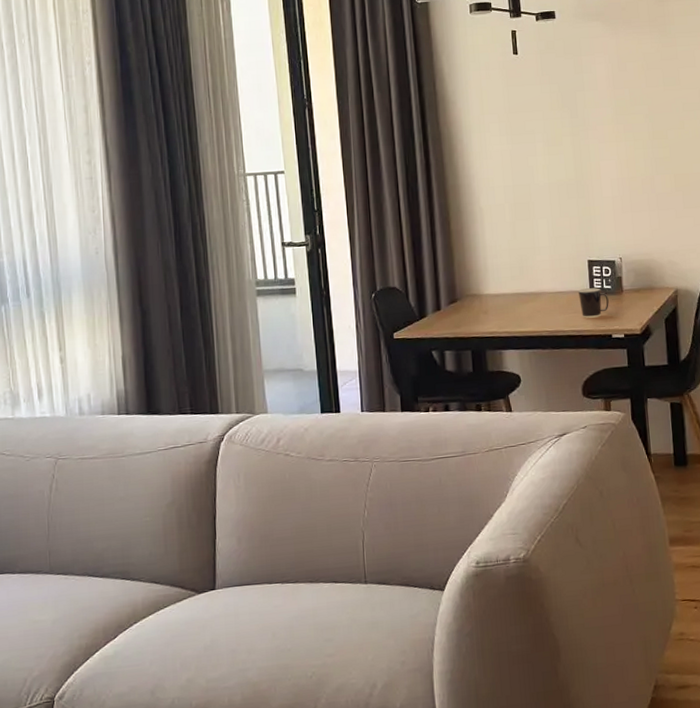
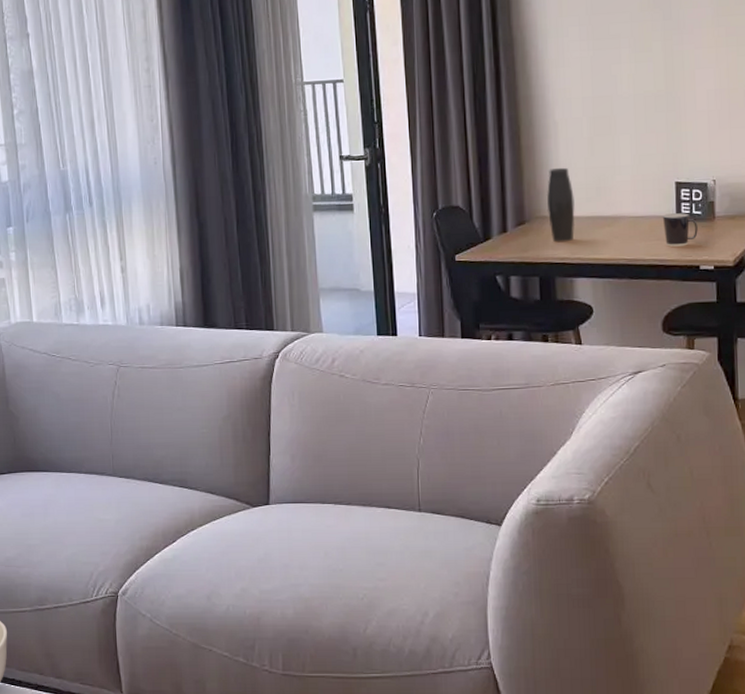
vase: none [475,249,502,318] -> present [546,167,575,243]

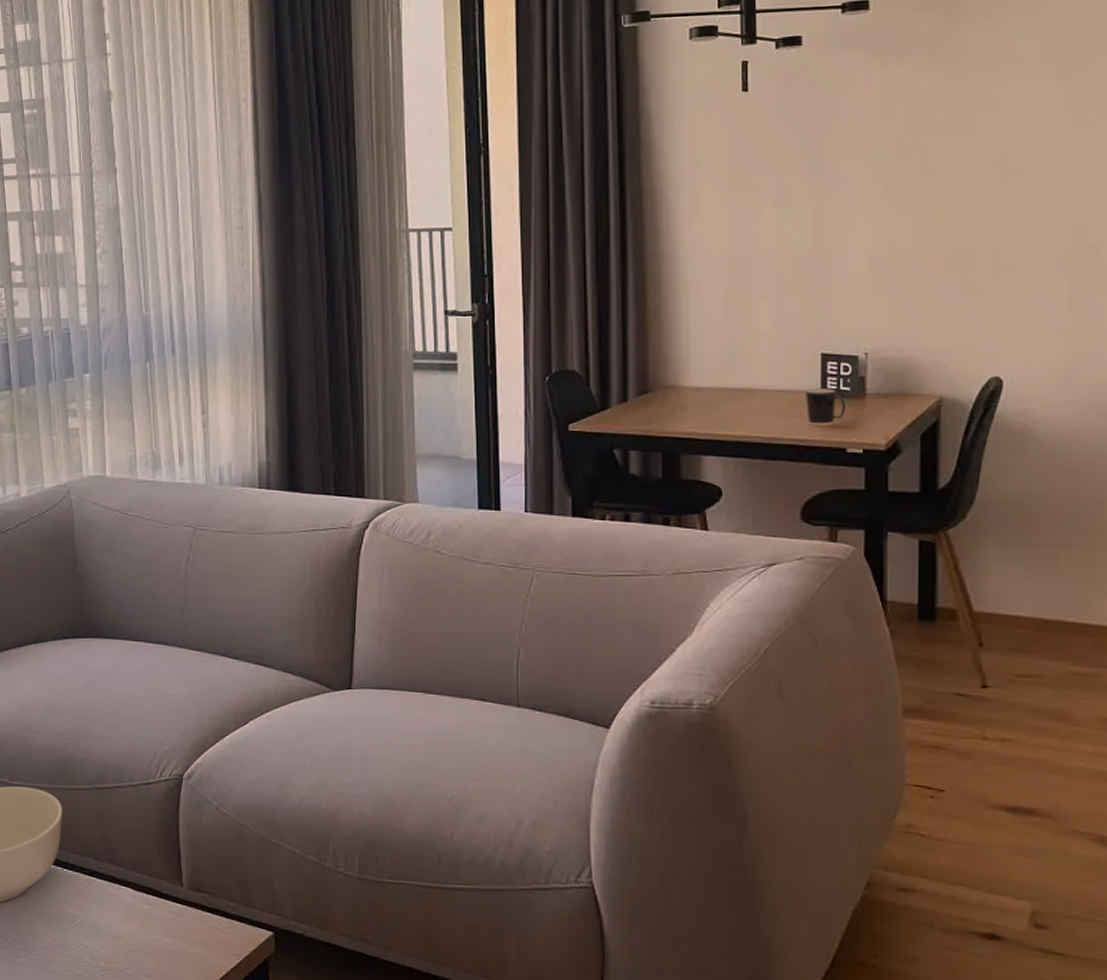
vase: present [546,167,575,243] -> none [673,332,705,416]

